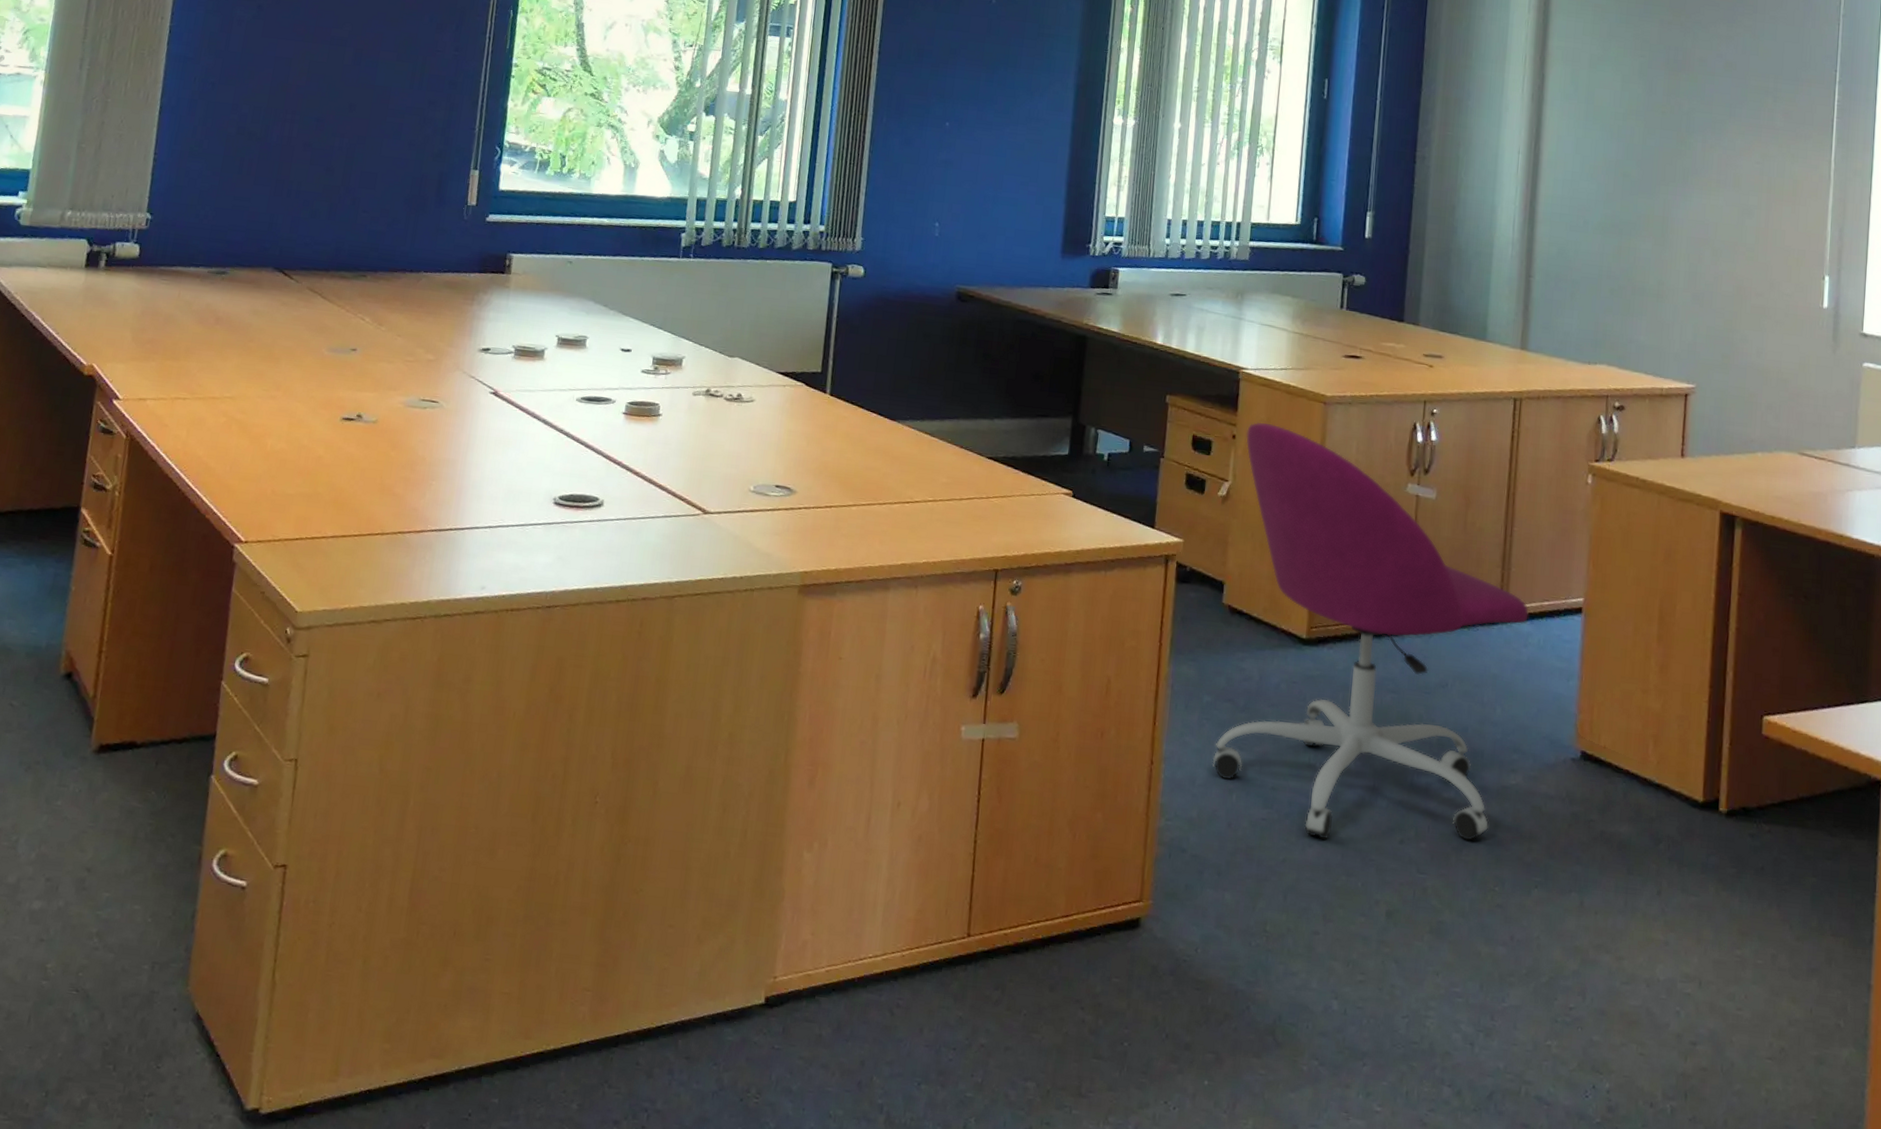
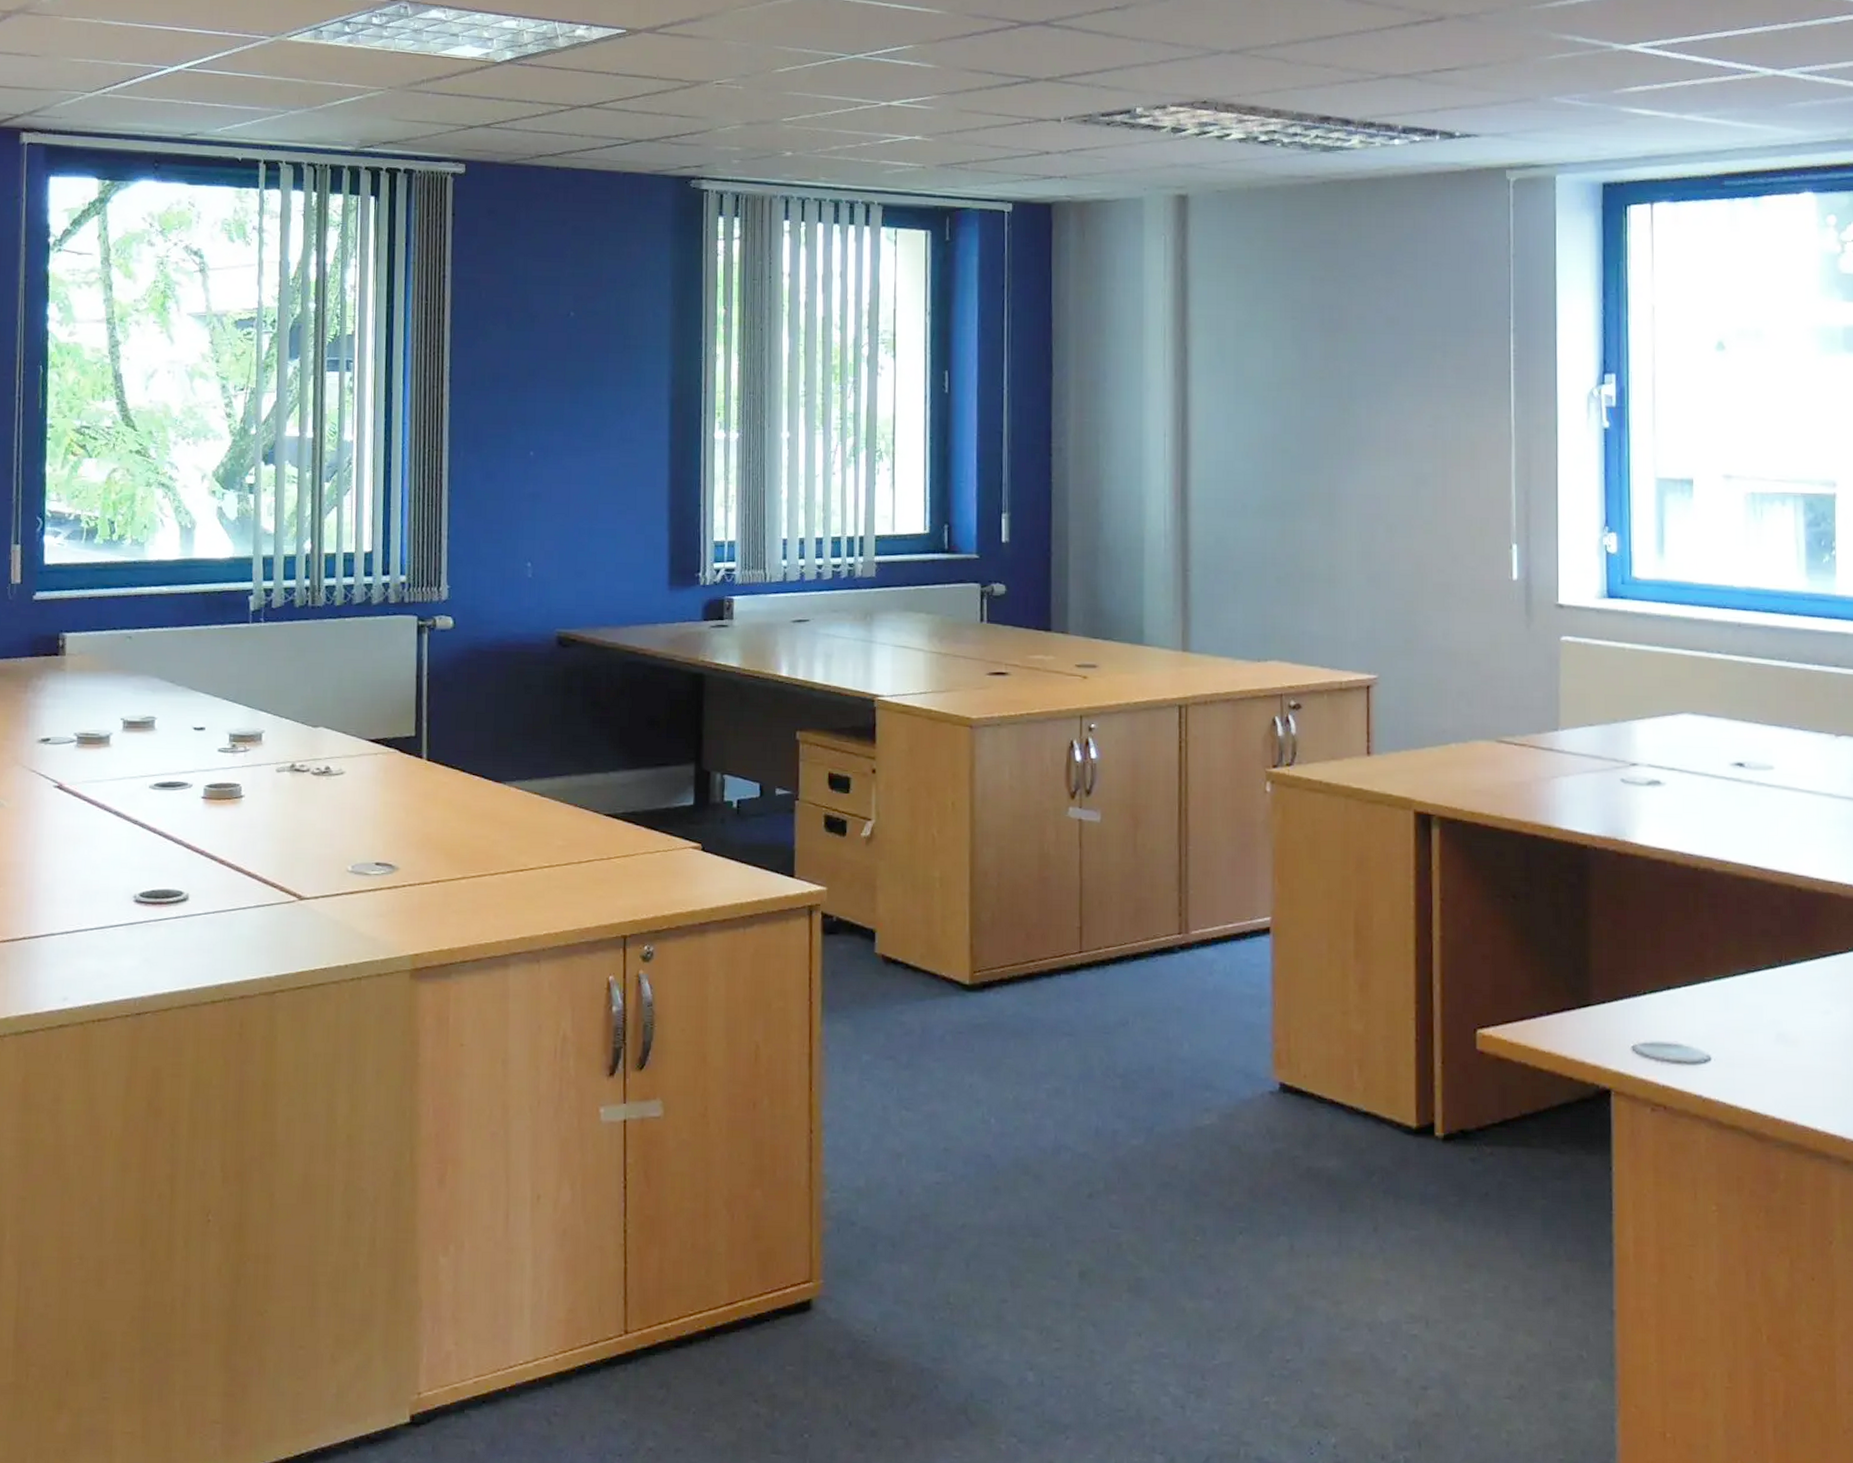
office chair: present [1212,422,1529,841] -> none [877,753,1211,1200]

